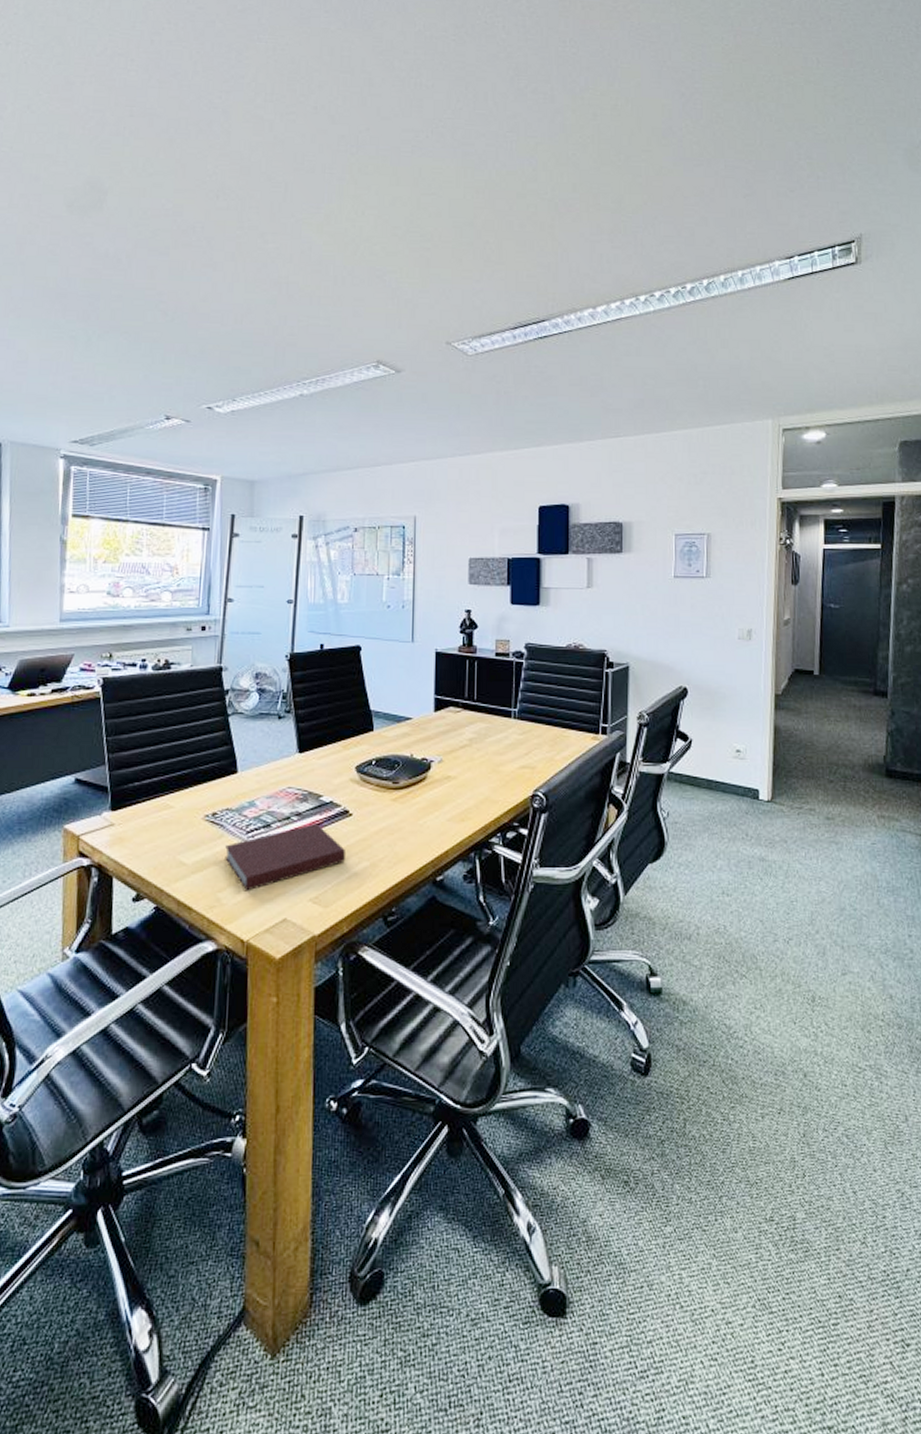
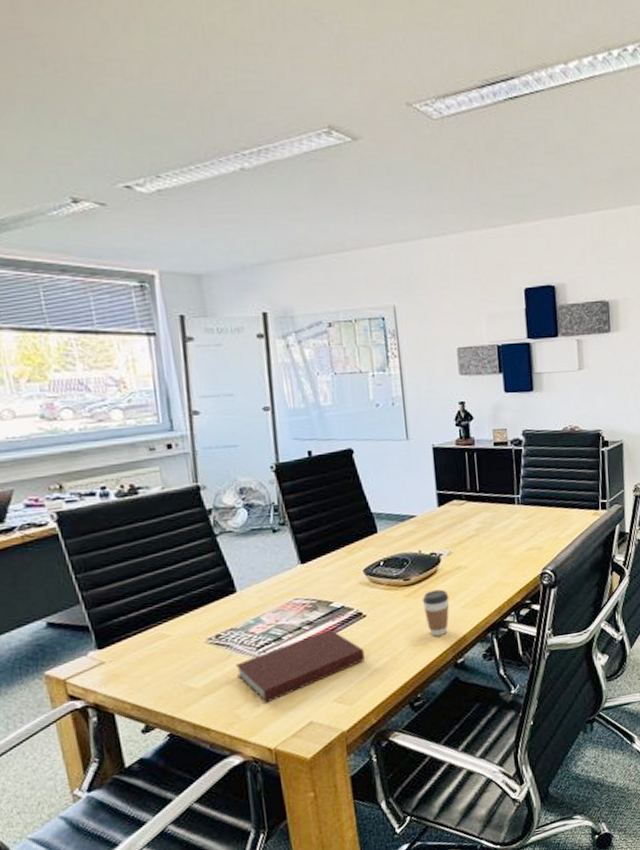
coffee cup: none [408,797,436,847] -> present [422,589,450,636]

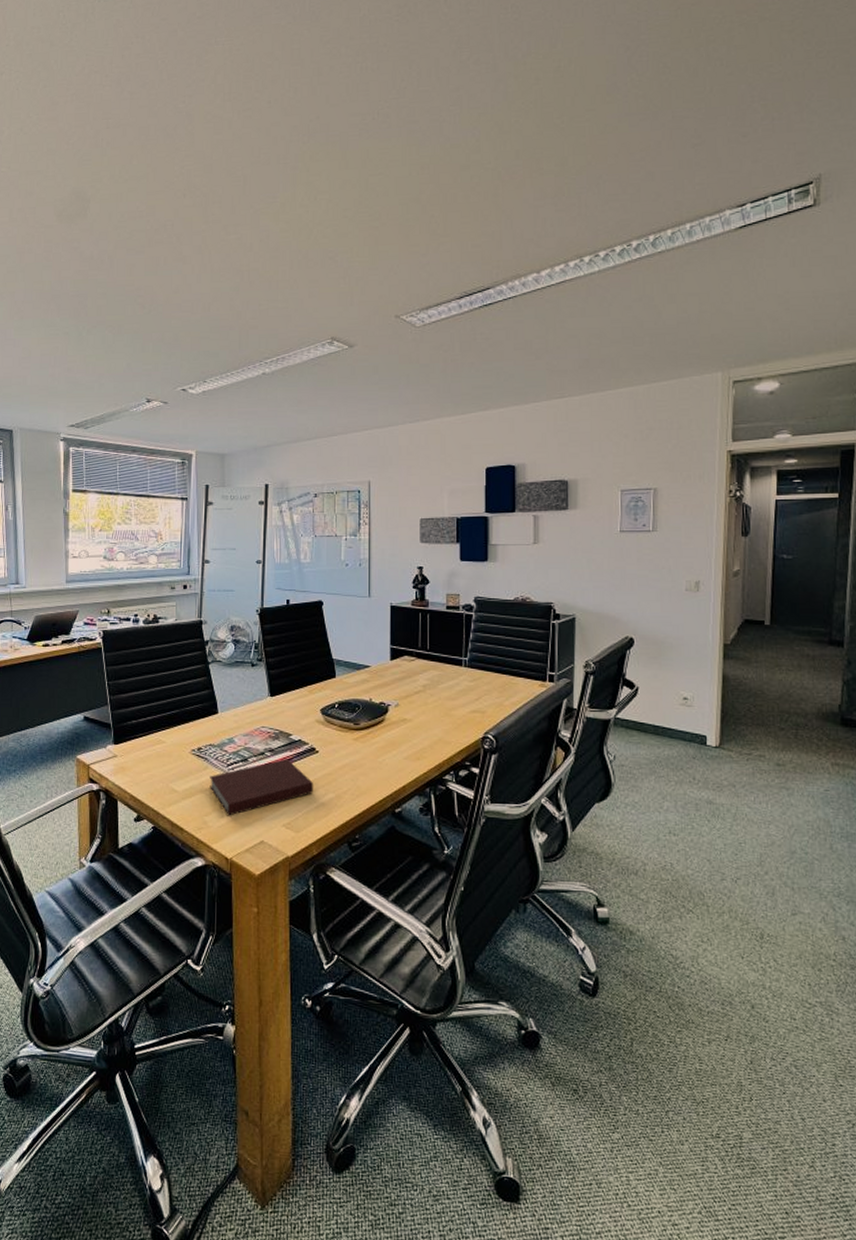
coffee cup: present [422,589,450,636] -> none [368,737,393,782]

